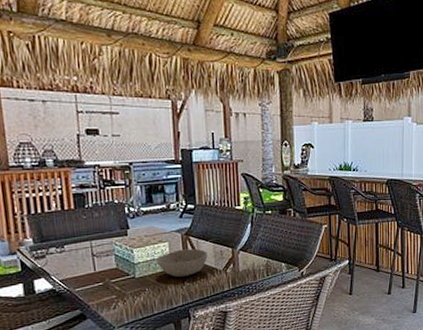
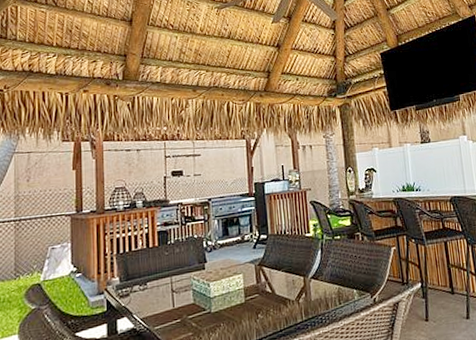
bowl: present [156,248,208,277] -> none [231,279,280,310]

